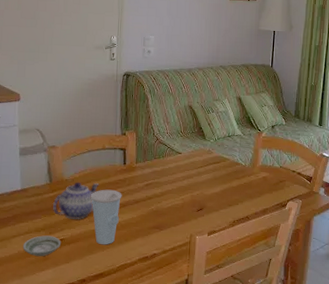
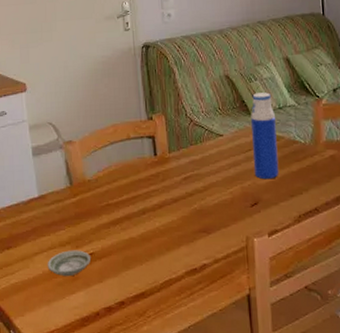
teapot: present [52,182,99,219] -> none [76,181,128,228]
cup: present [90,189,122,245] -> none [119,188,157,258]
water bottle: none [202,122,225,191] -> present [251,92,279,180]

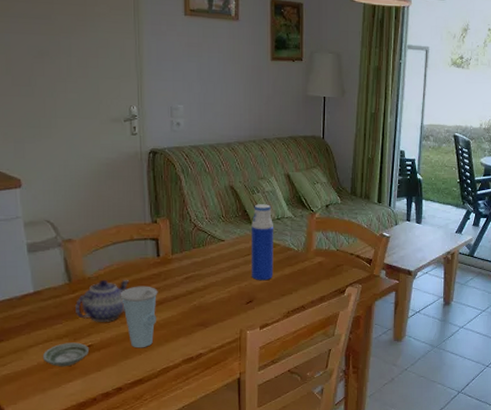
teapot: none [76,181,128,228] -> present [74,279,130,322]
cup: none [119,188,157,258] -> present [120,286,158,348]

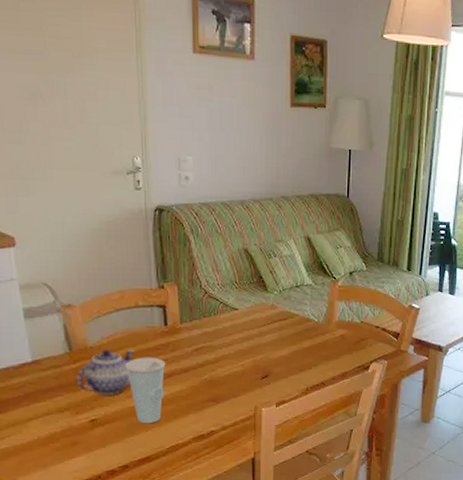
saucer: present [42,342,90,367] -> none [42,416,93,442]
water bottle: present [251,204,274,281] -> none [266,270,291,354]

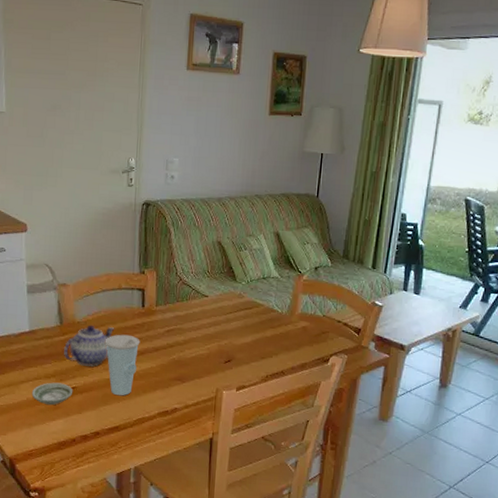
saucer: none [42,416,93,442] -> present [31,382,73,406]

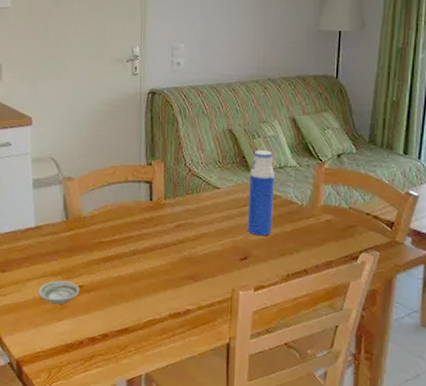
teapot: present [63,324,115,367] -> none [69,219,122,264]
cup: present [104,334,140,396] -> none [112,229,149,296]
water bottle: none [231,261,258,341] -> present [247,150,274,237]

